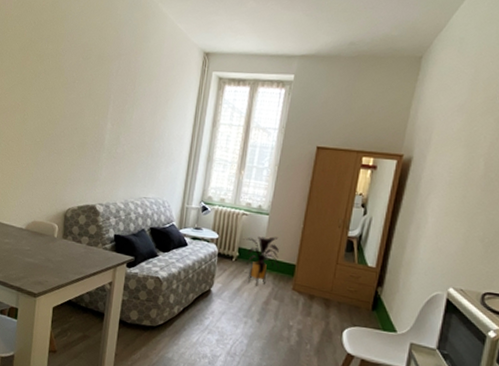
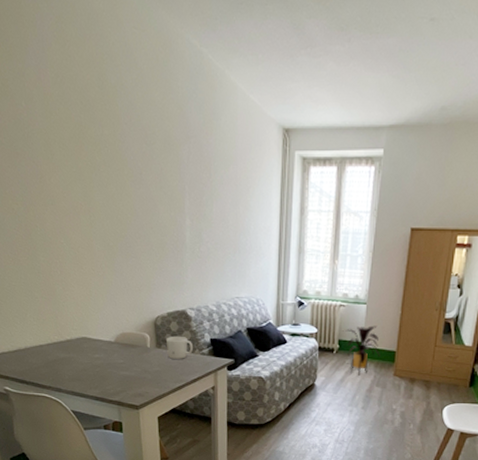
mug: none [72,228,97,252] -> present [166,336,193,359]

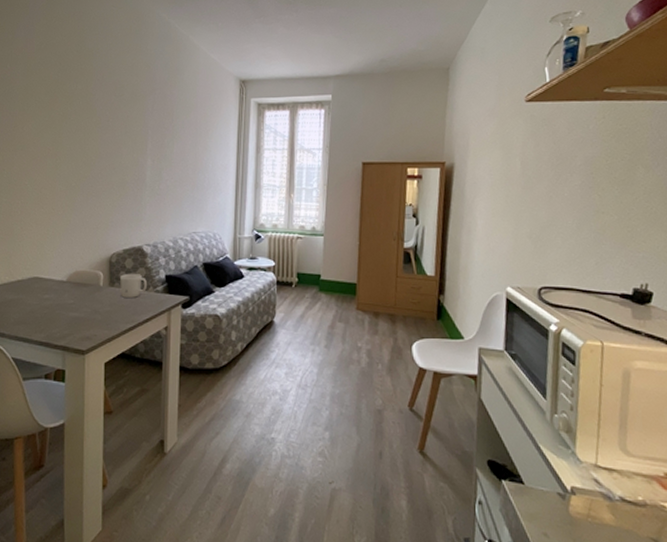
house plant: present [343,325,380,376] -> none [301,257,341,311]

